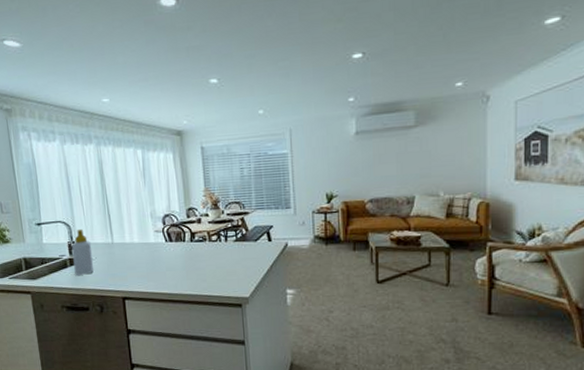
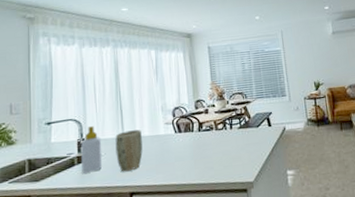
plant pot: none [104,236,133,277] -> present [115,129,143,172]

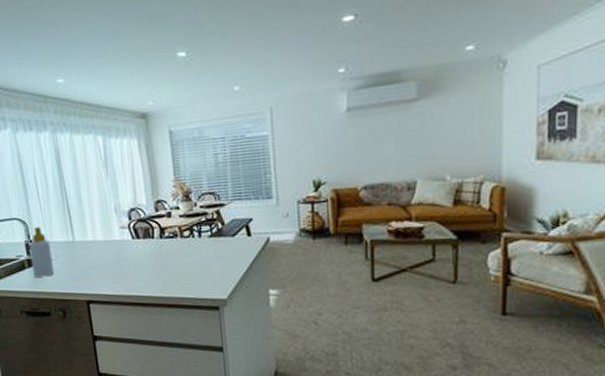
plant pot: present [115,129,143,172] -> none [65,233,97,279]

